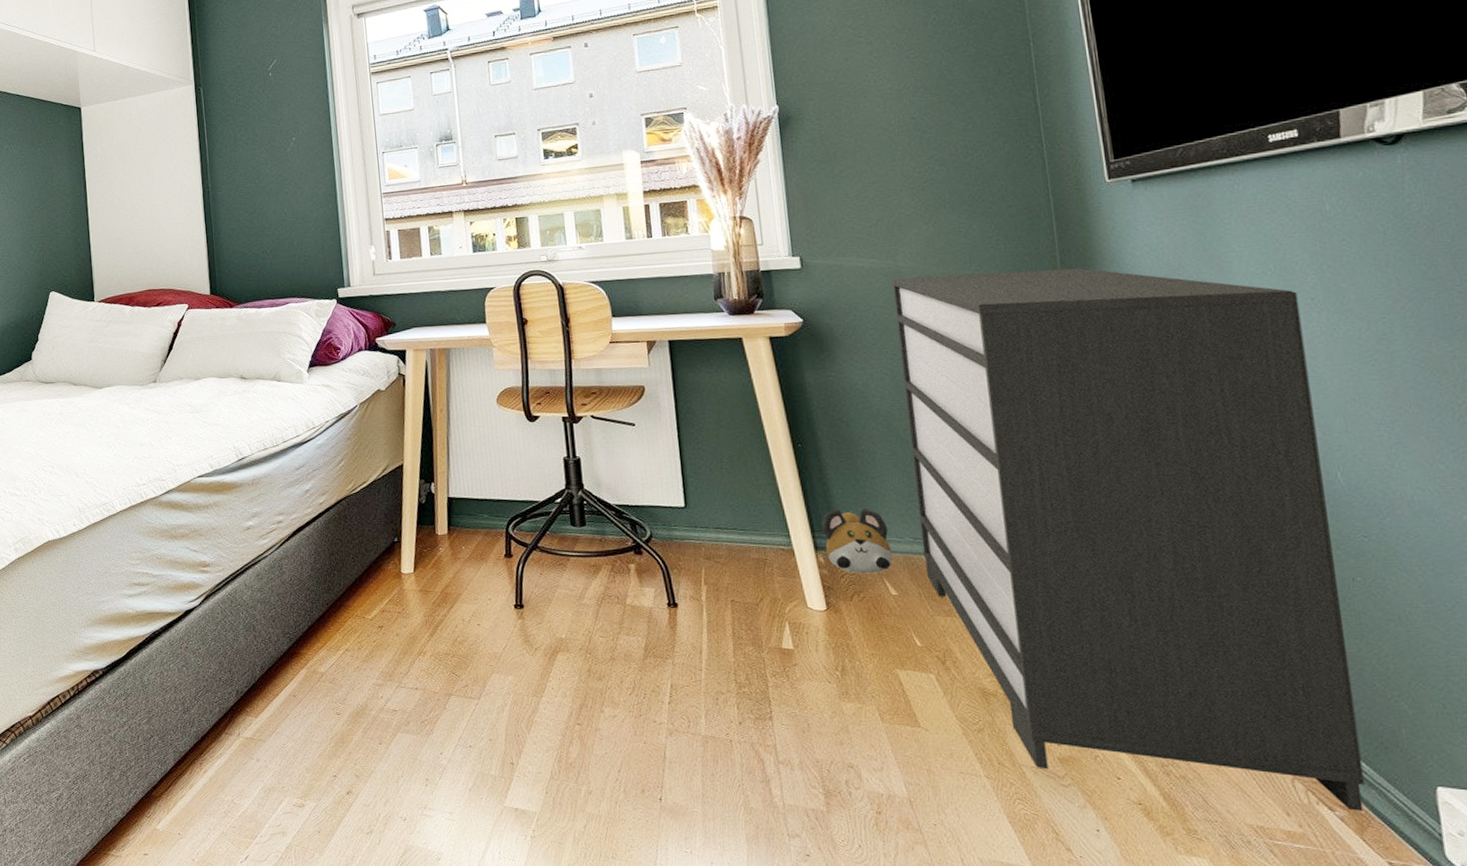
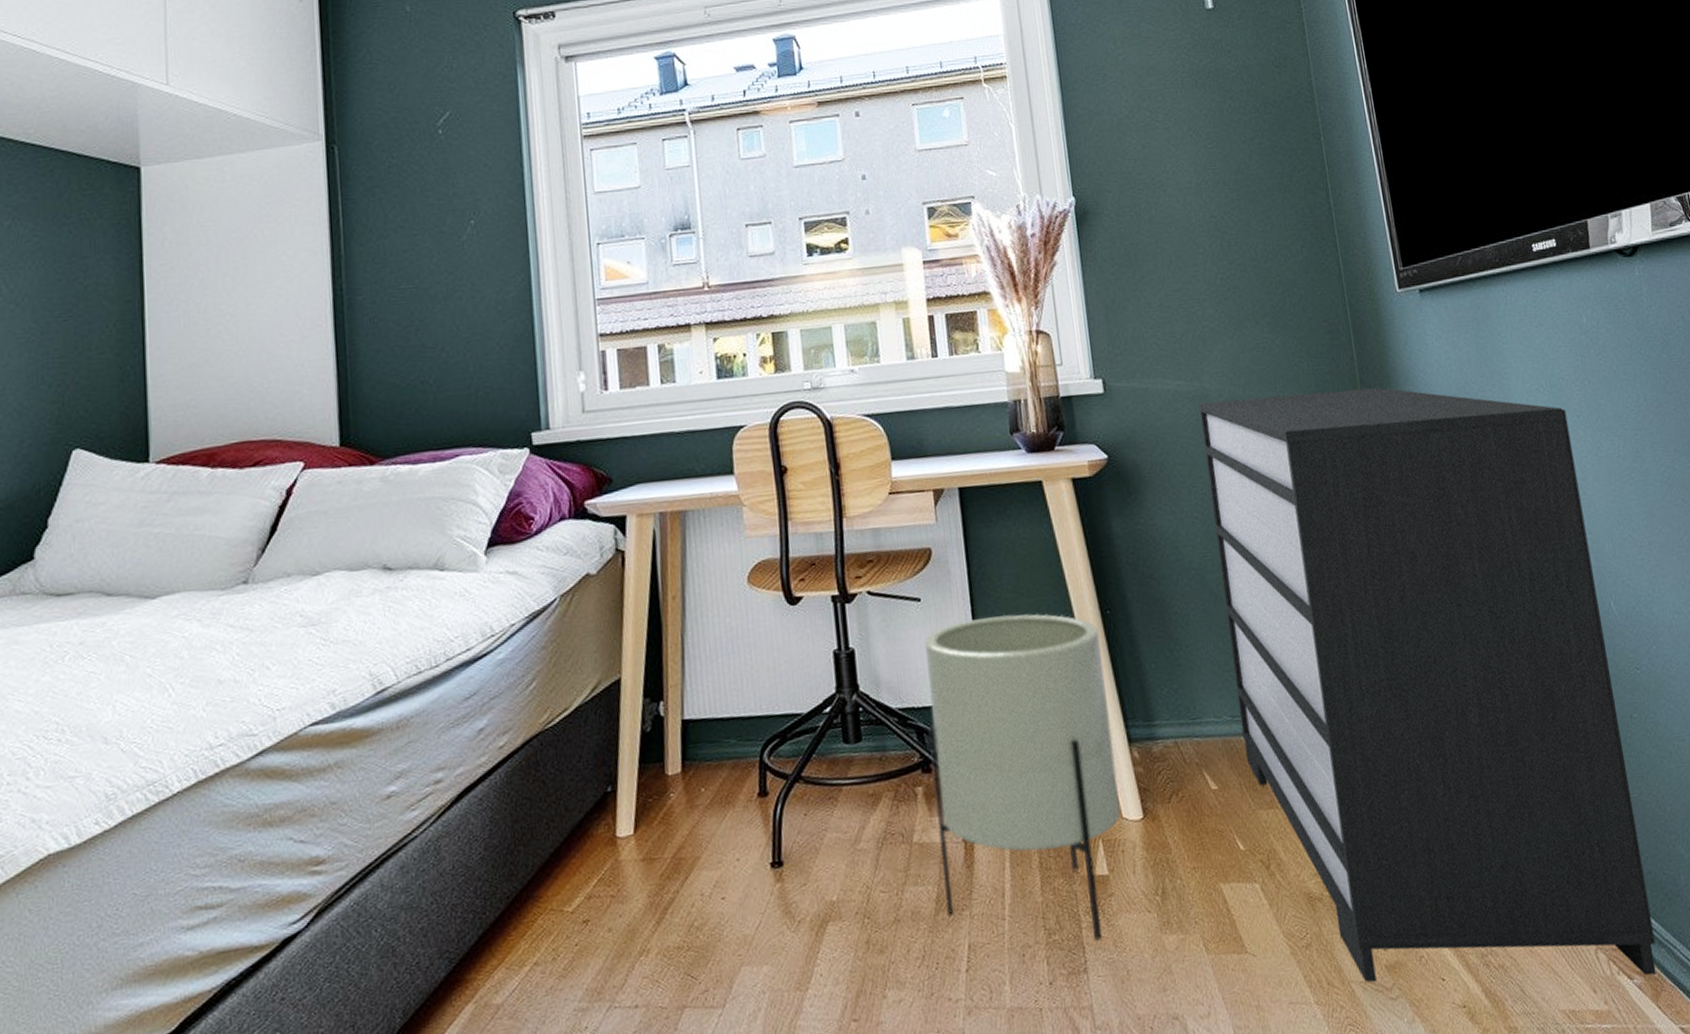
planter: none [638,441,806,698] -> present [925,613,1121,941]
plush toy: present [822,509,893,574] -> none [1135,685,1212,768]

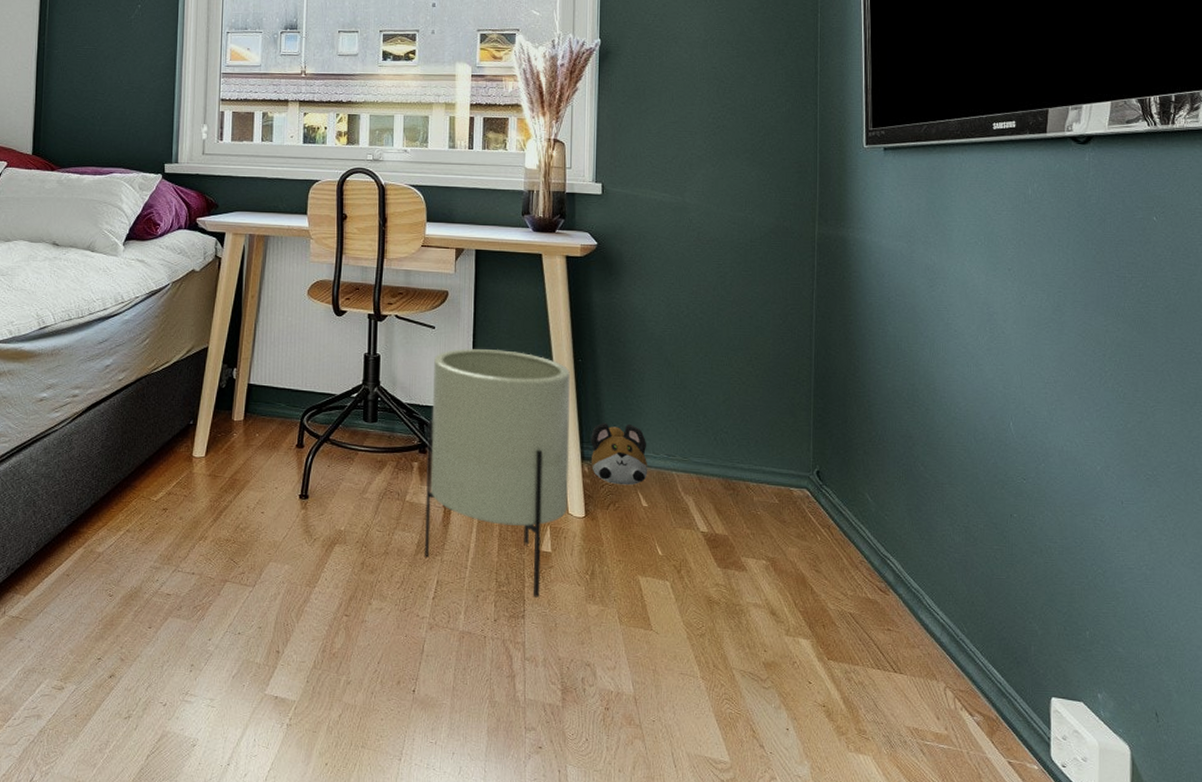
plush toy: none [1135,685,1212,768] -> present [591,422,648,486]
dresser: present [1198,387,1657,983] -> none [674,213,999,717]

